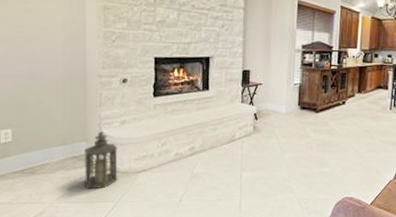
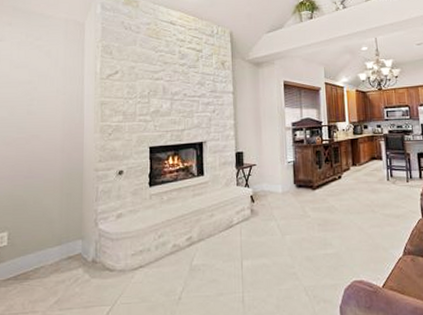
lantern: present [83,131,118,189] -> none [79,227,114,293]

